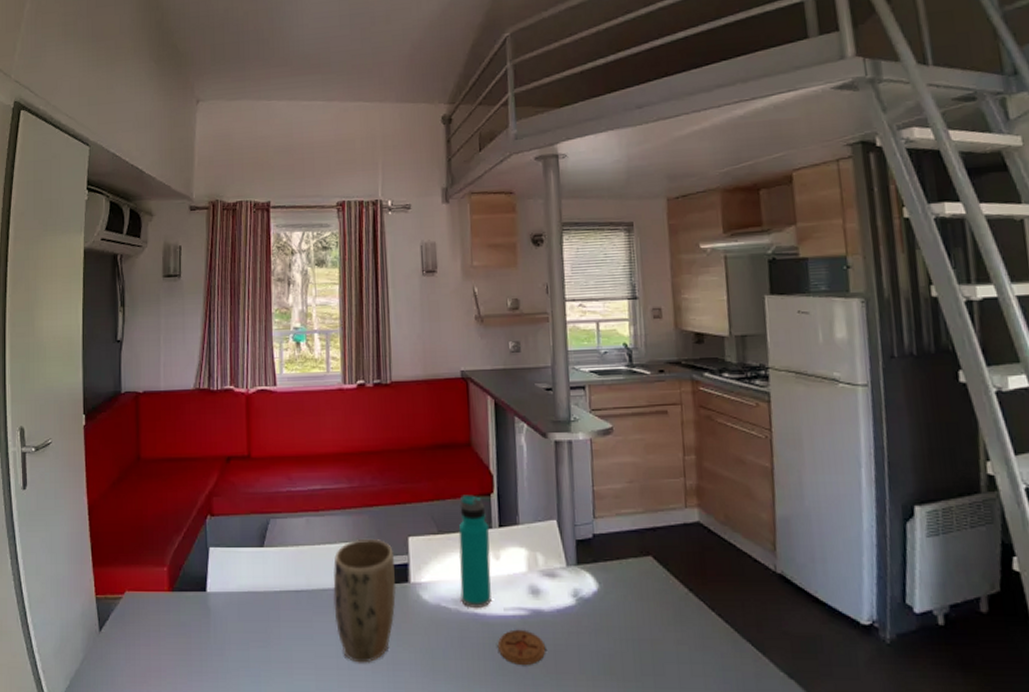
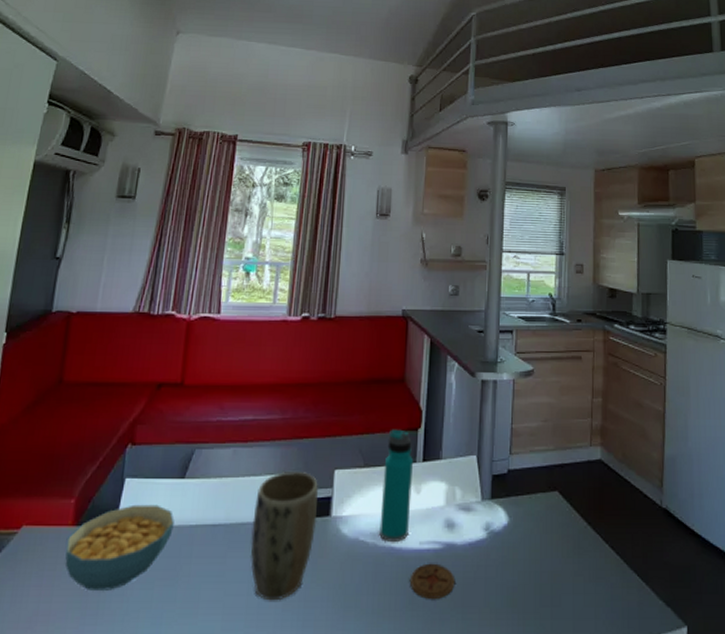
cereal bowl: none [165,572,260,650] -> present [64,504,175,591]

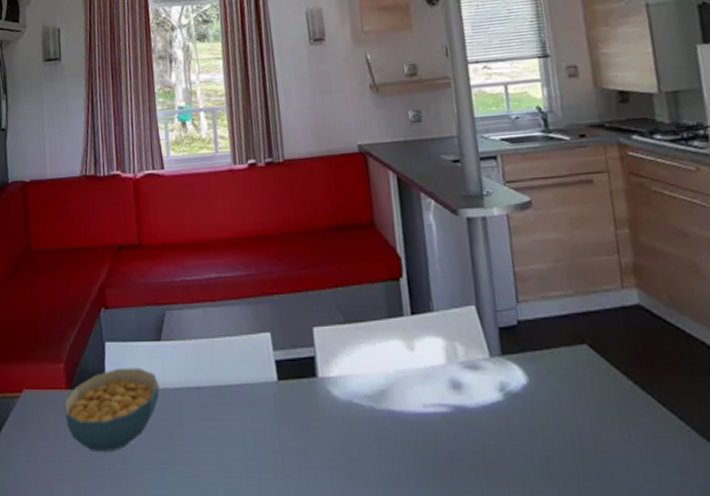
plant pot: present [250,470,318,601] -> none [235,329,305,466]
water bottle: present [379,429,414,543] -> none [366,280,408,406]
coaster: present [409,563,455,599] -> none [418,428,474,468]

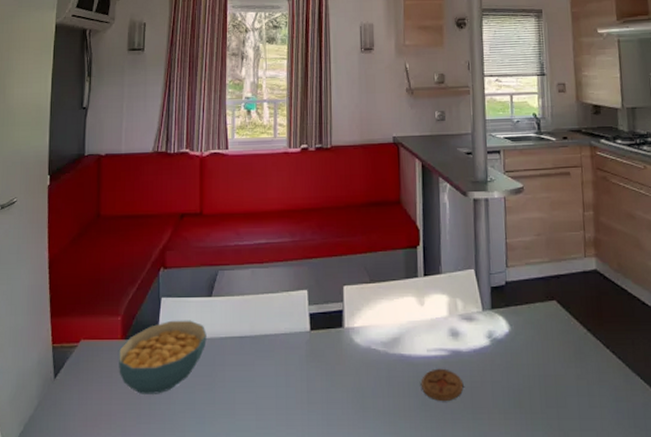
coaster: none [418,428,474,468] -> present [420,368,464,401]

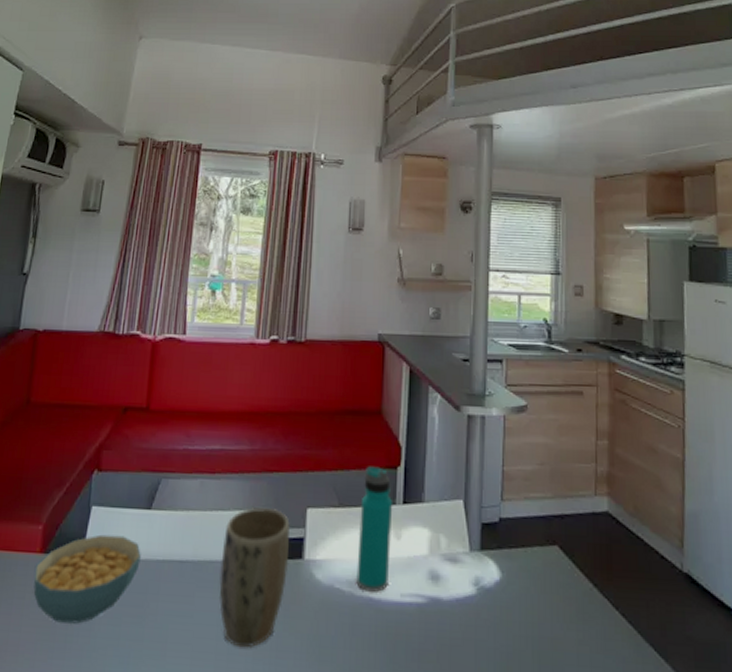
plant pot: none [274,287,332,403] -> present [218,507,290,649]
water bottle: none [388,247,417,351] -> present [356,466,393,594]
coaster: present [420,368,464,401] -> none [390,618,441,660]

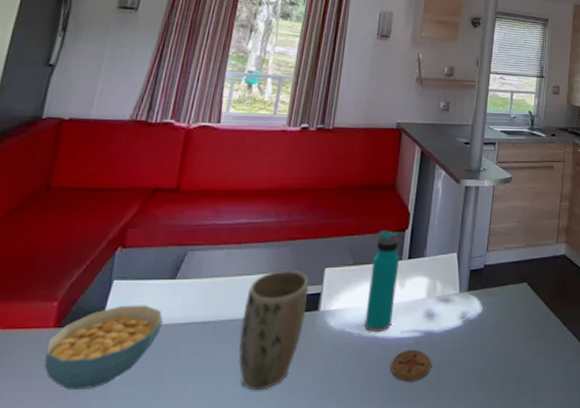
coaster: none [390,618,441,660] -> present [390,349,432,382]

